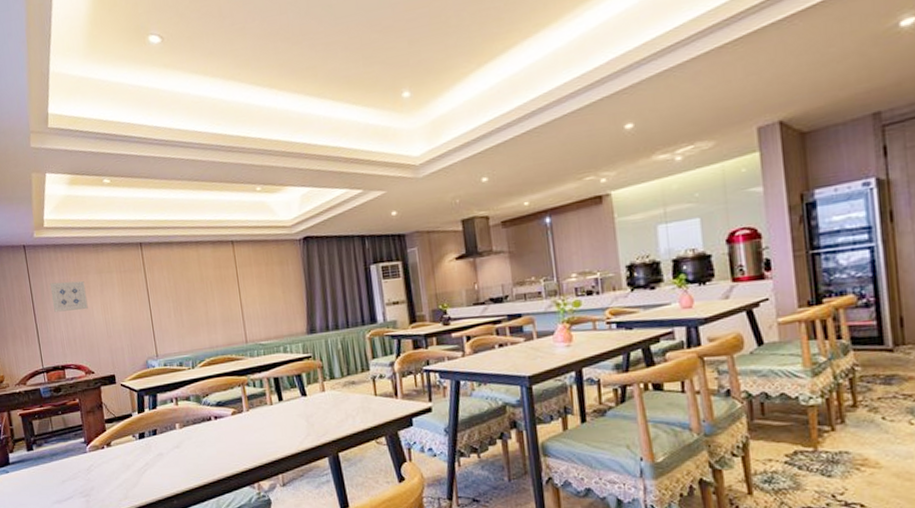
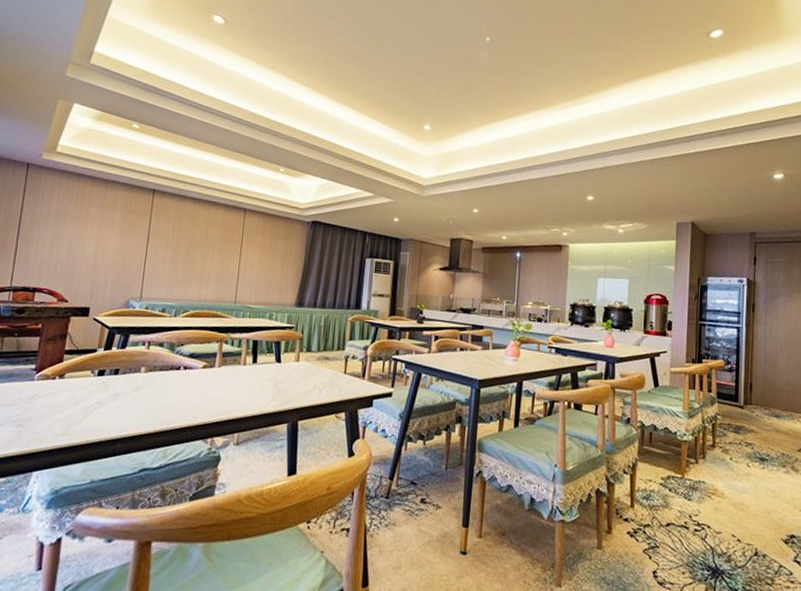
wall art: present [49,280,88,312] -> none [41,205,84,239]

